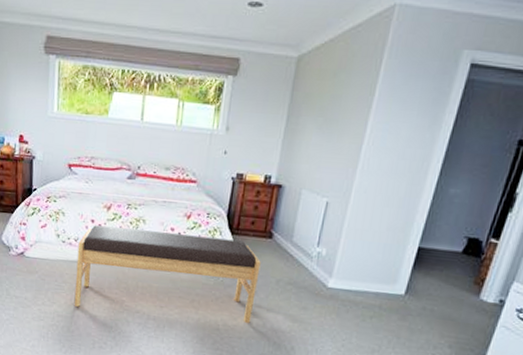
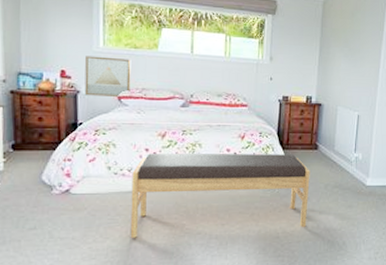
wall art: none [39,121,82,166] -> present [84,56,131,98]

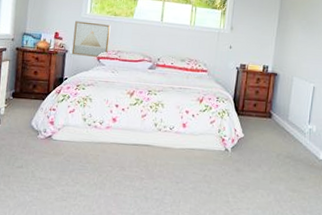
bench: present [130,153,310,238] -> none [96,109,263,195]

